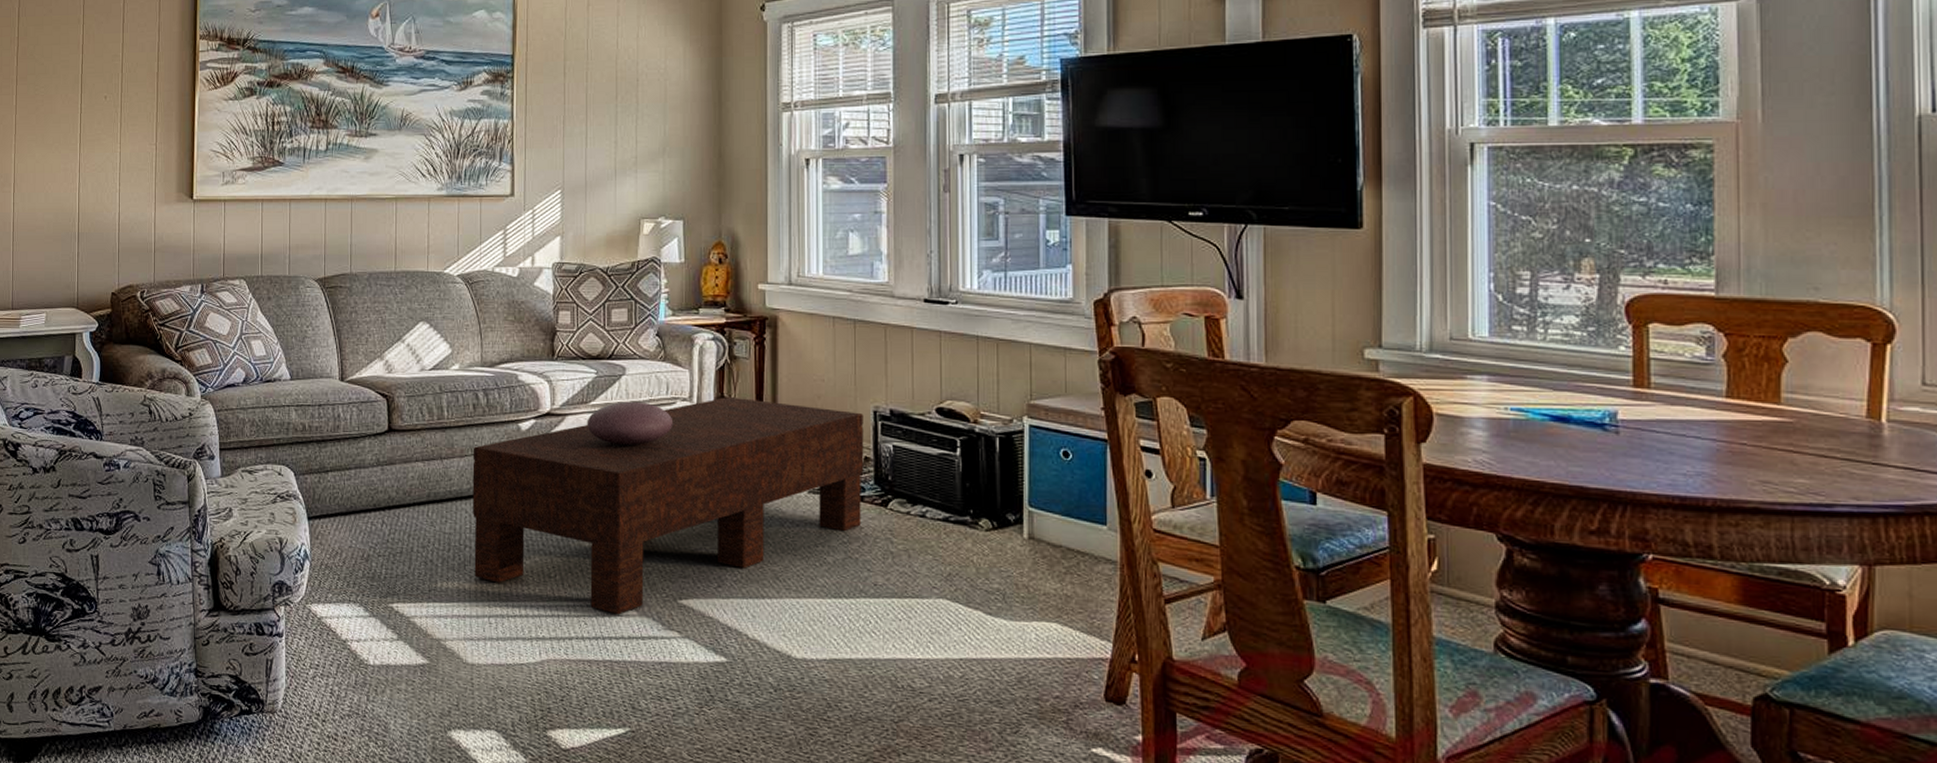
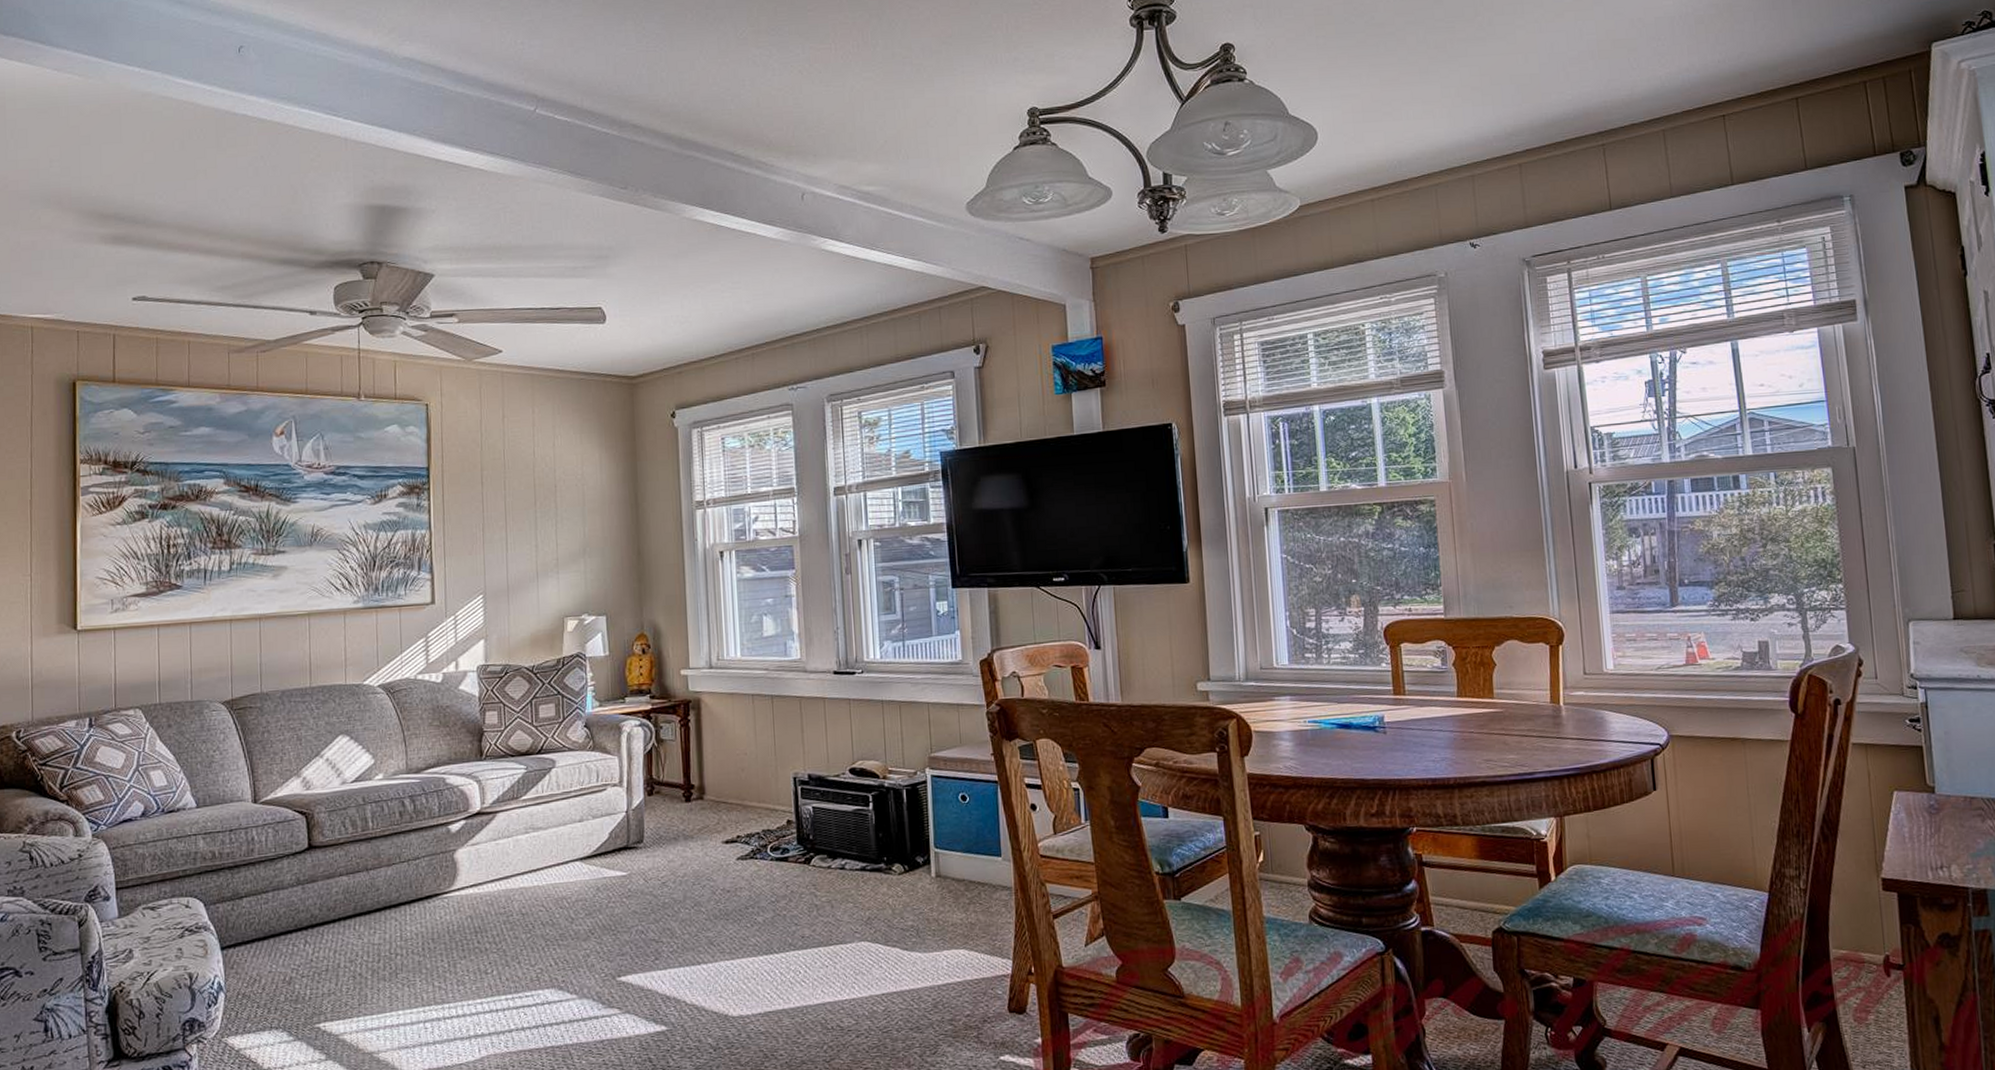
coffee table: present [472,397,864,615] -> none [401,778,787,1001]
decorative bowl: present [587,401,674,446] -> none [518,791,605,836]

